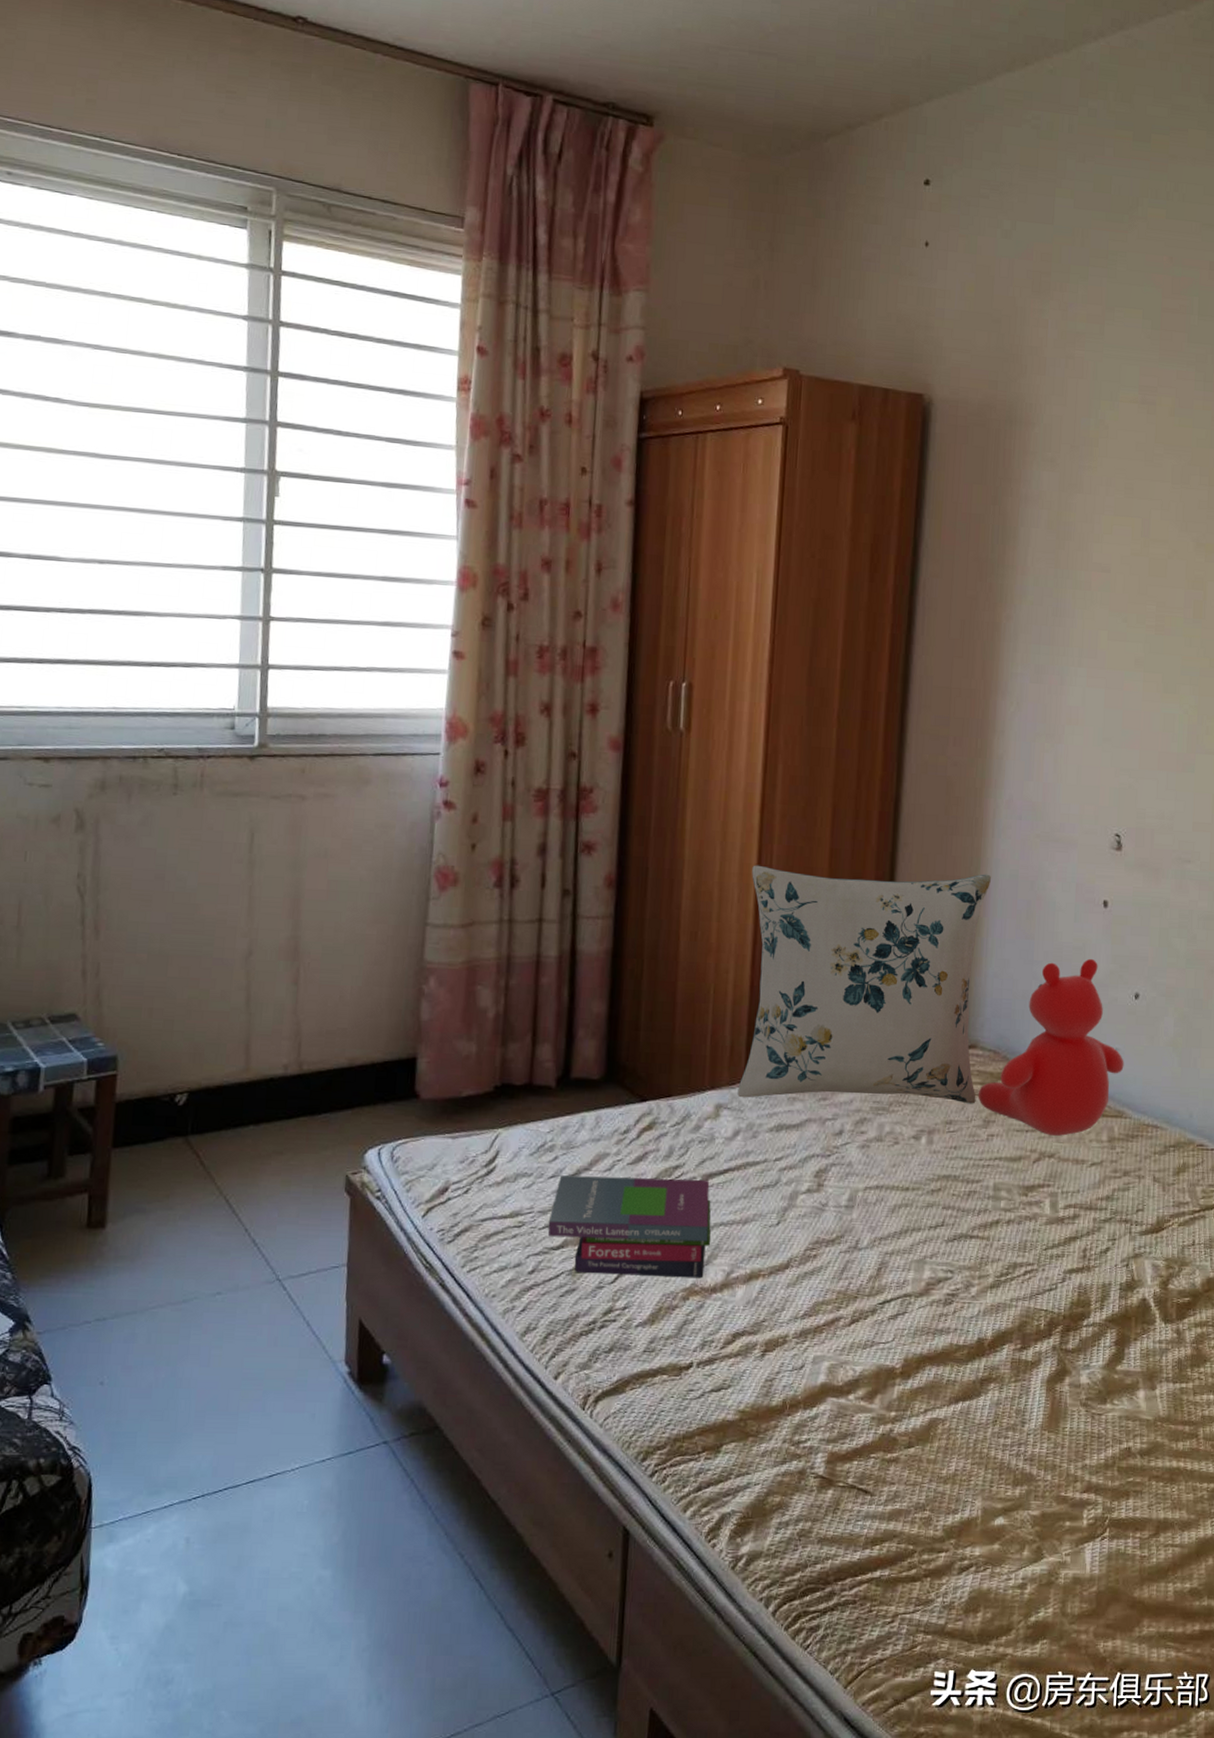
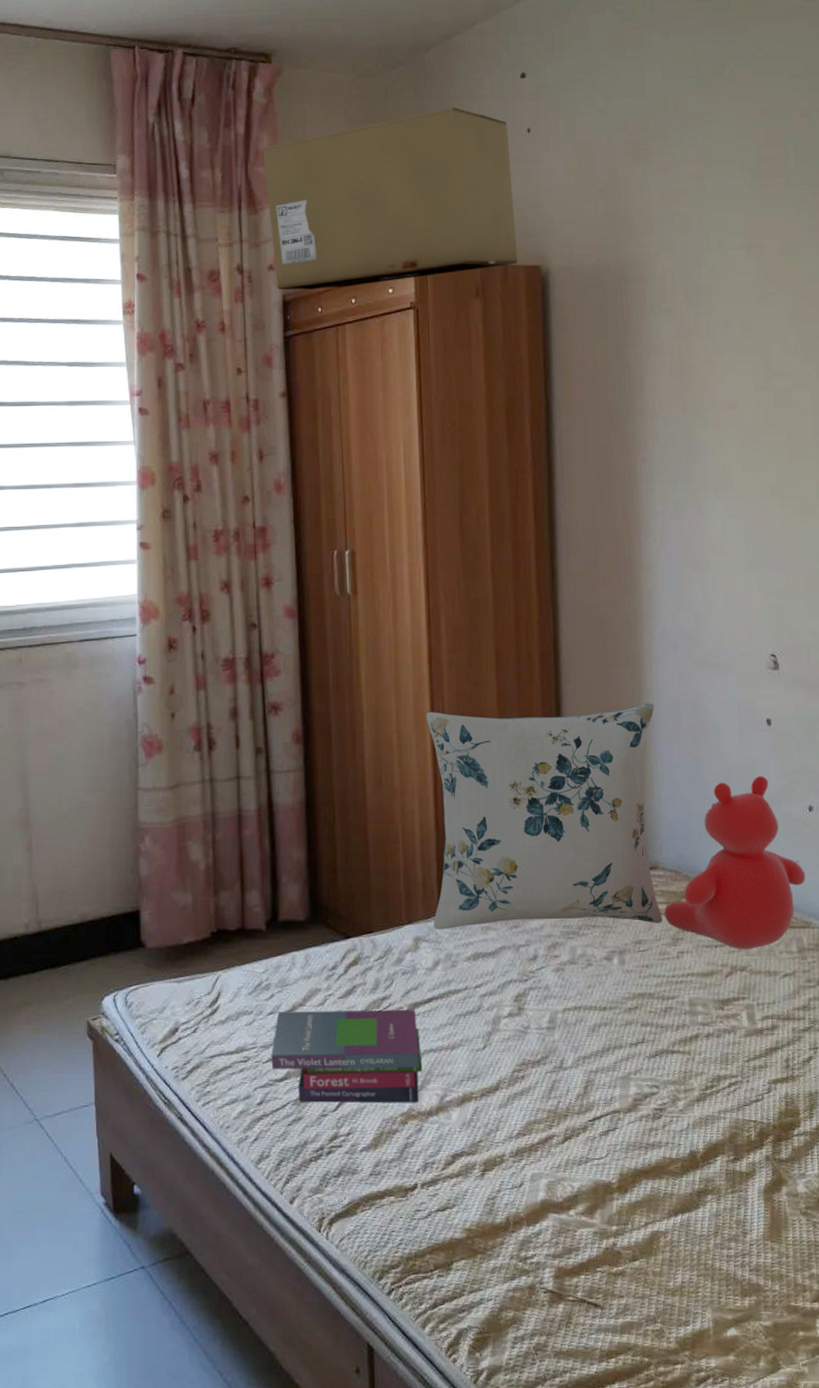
box: none [633,206,905,392] -> present [263,107,518,290]

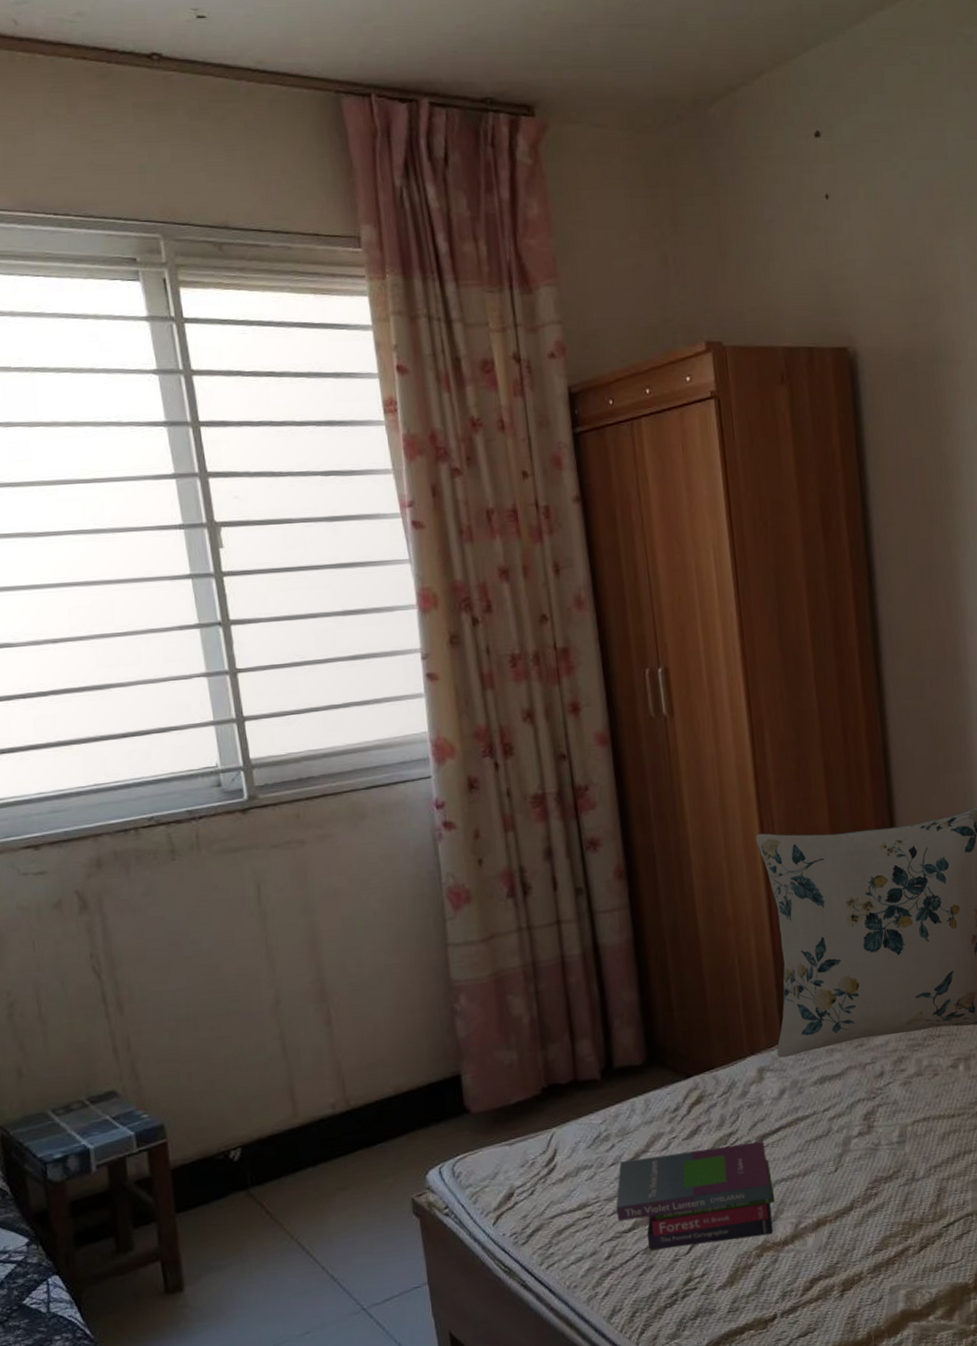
box: present [263,107,518,290] -> none [532,169,824,381]

